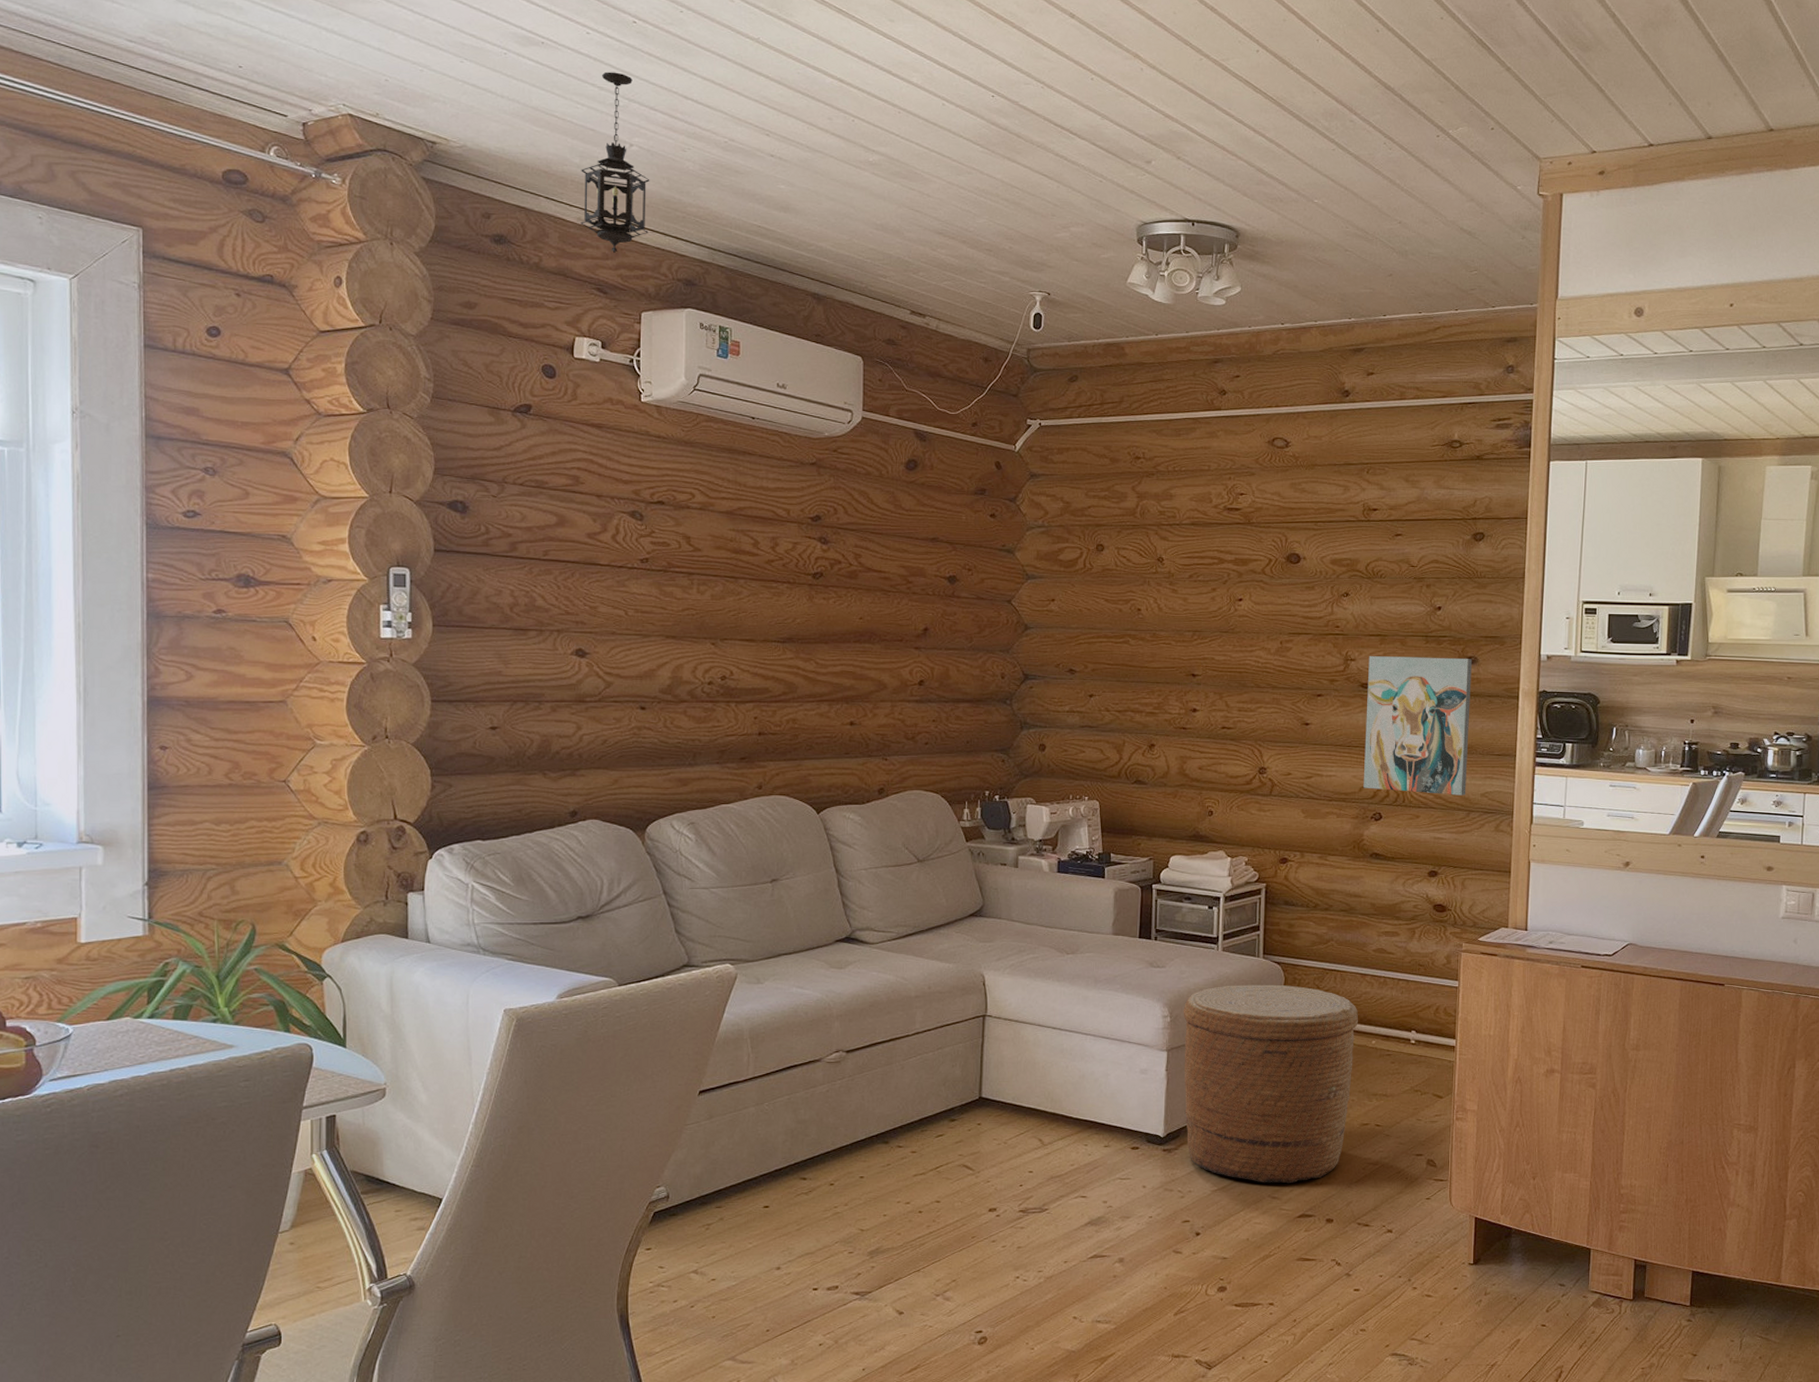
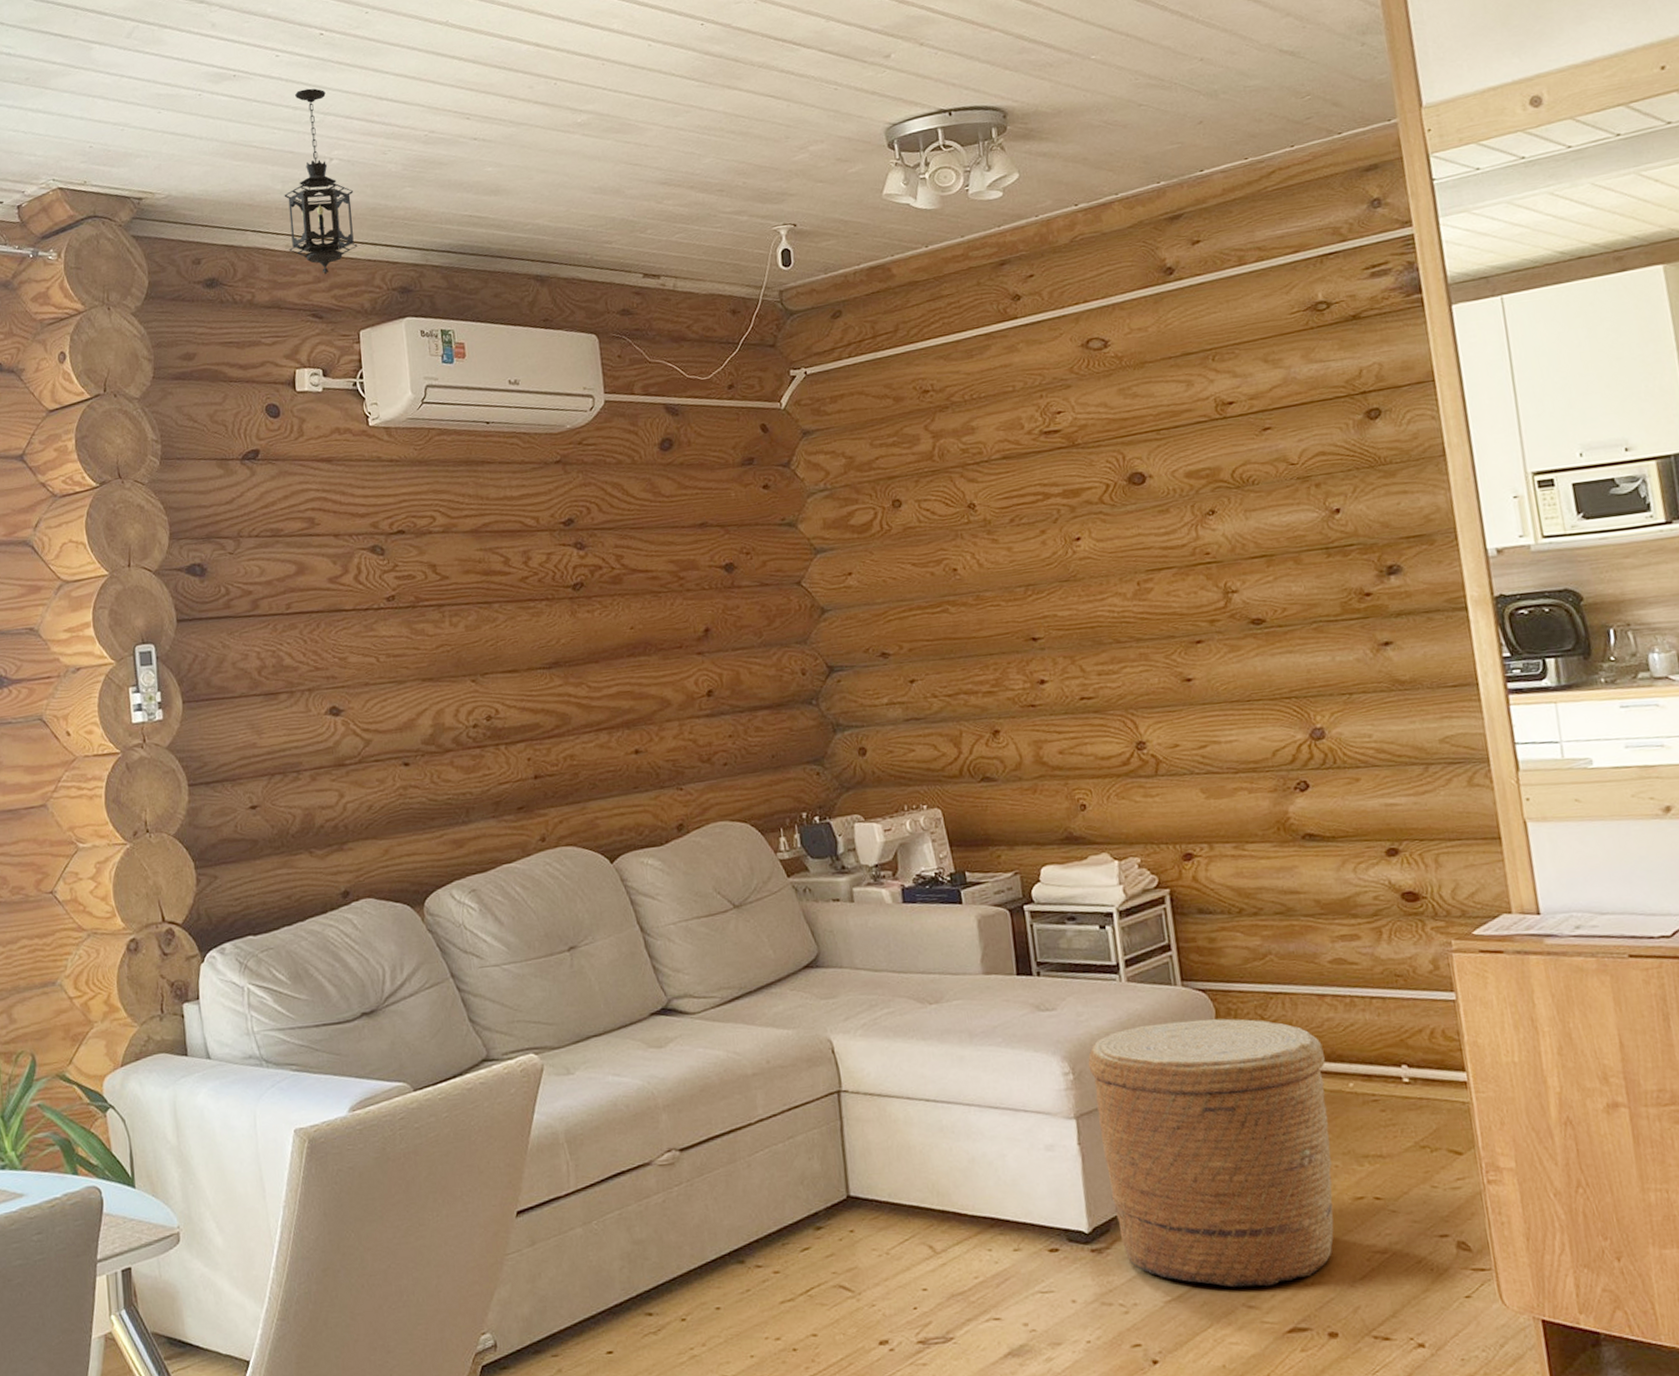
wall art: present [1363,656,1473,795] -> none [1254,568,1419,752]

